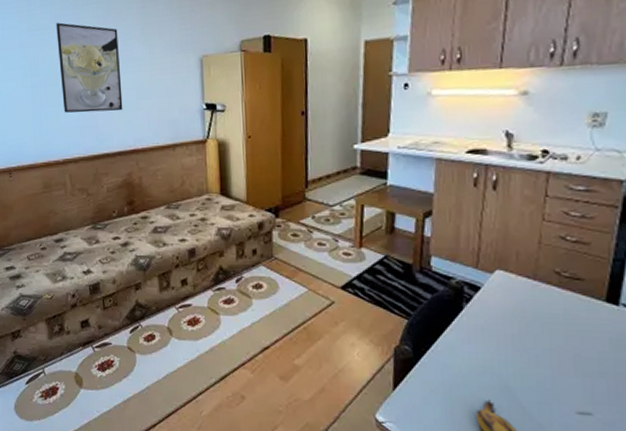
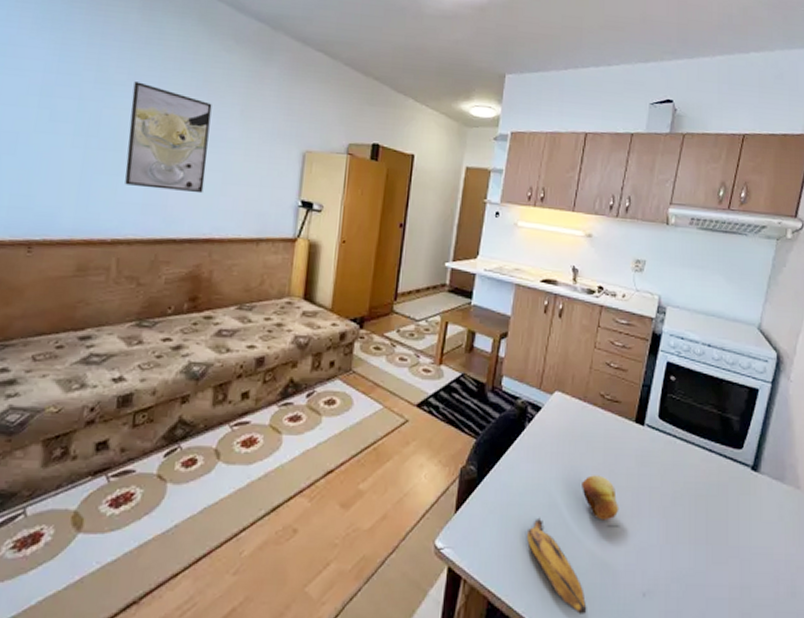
fruit: none [539,358,591,408] -> present [582,475,619,521]

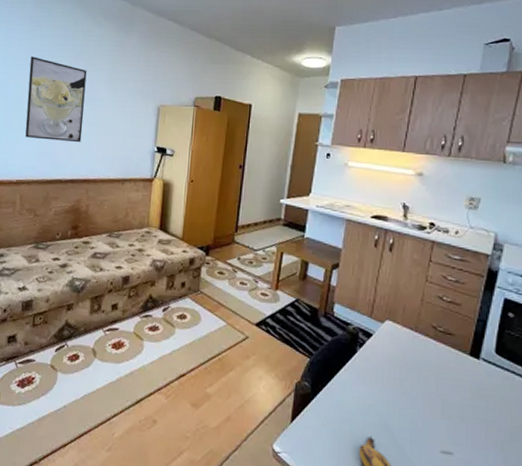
fruit: present [582,475,619,521] -> none [414,402,453,447]

